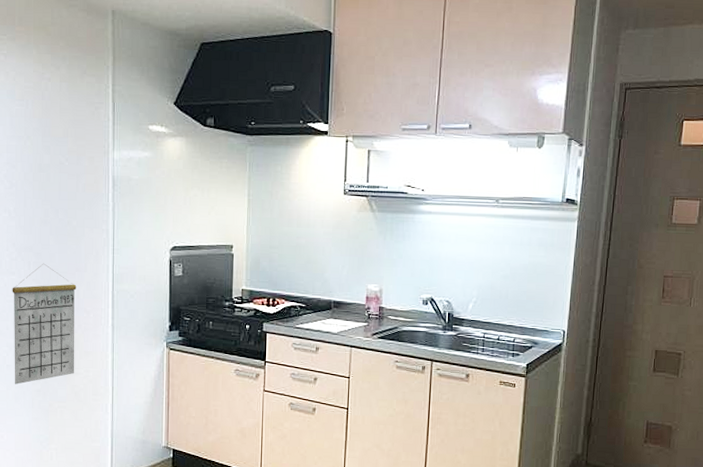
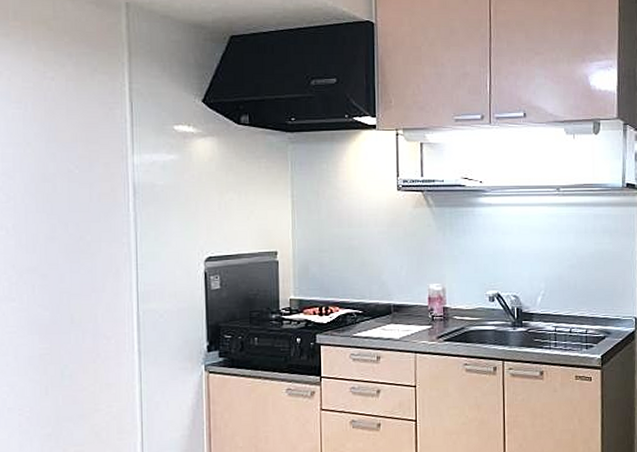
calendar: present [12,263,77,384] -> none [12,285,94,430]

